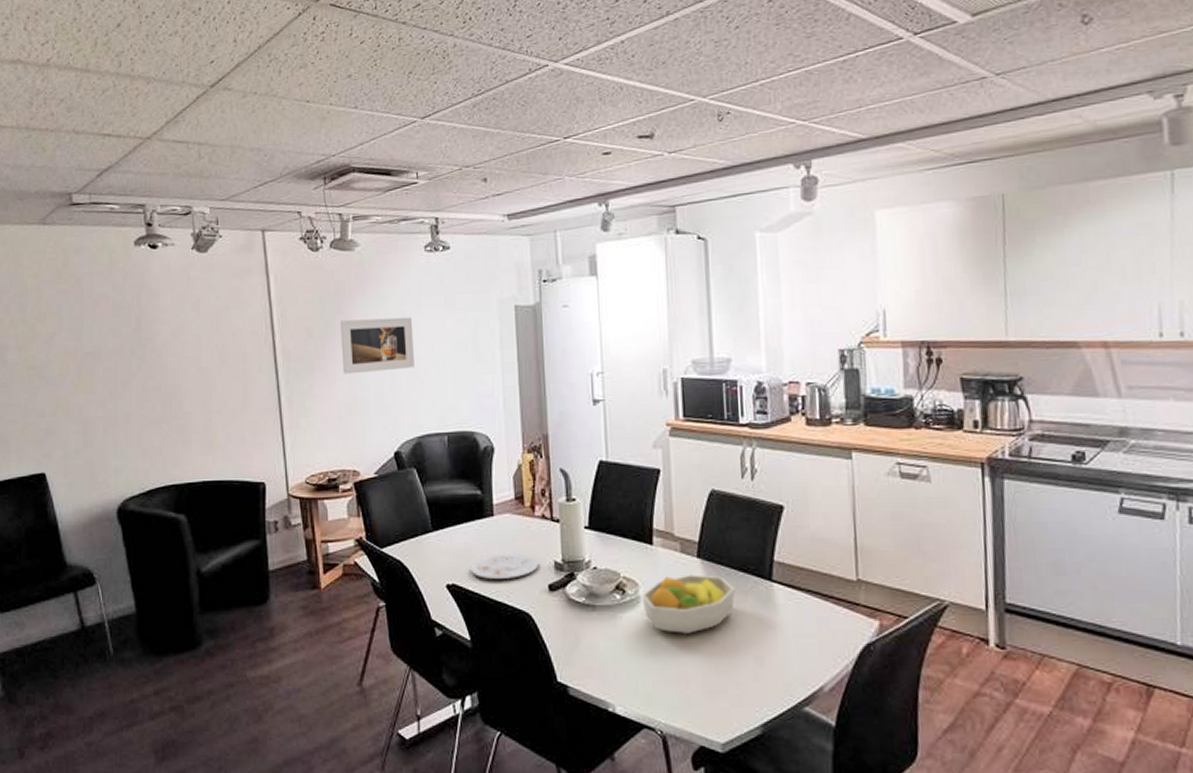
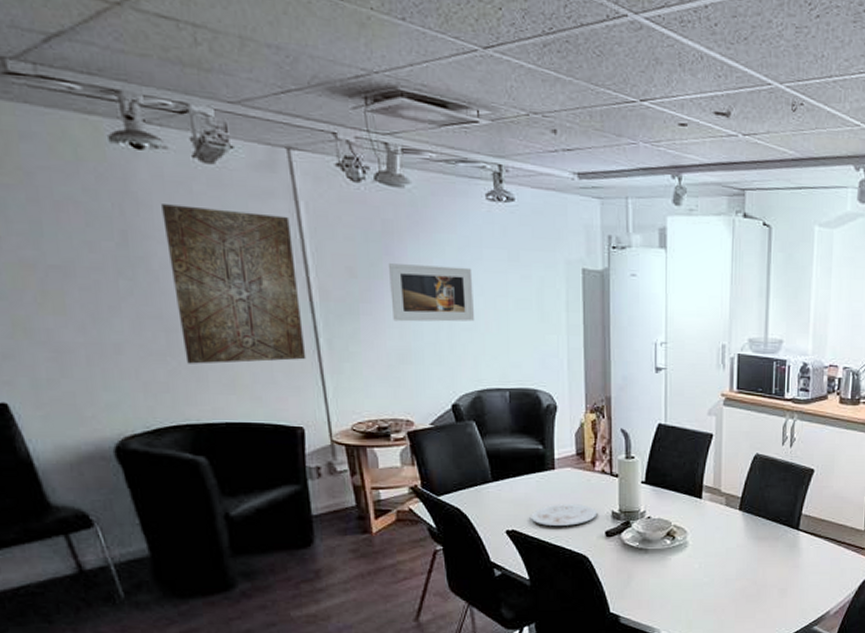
wall art: none [167,289,270,429] -> present [162,204,306,364]
fruit bowl: present [642,574,736,634] -> none [689,524,769,572]

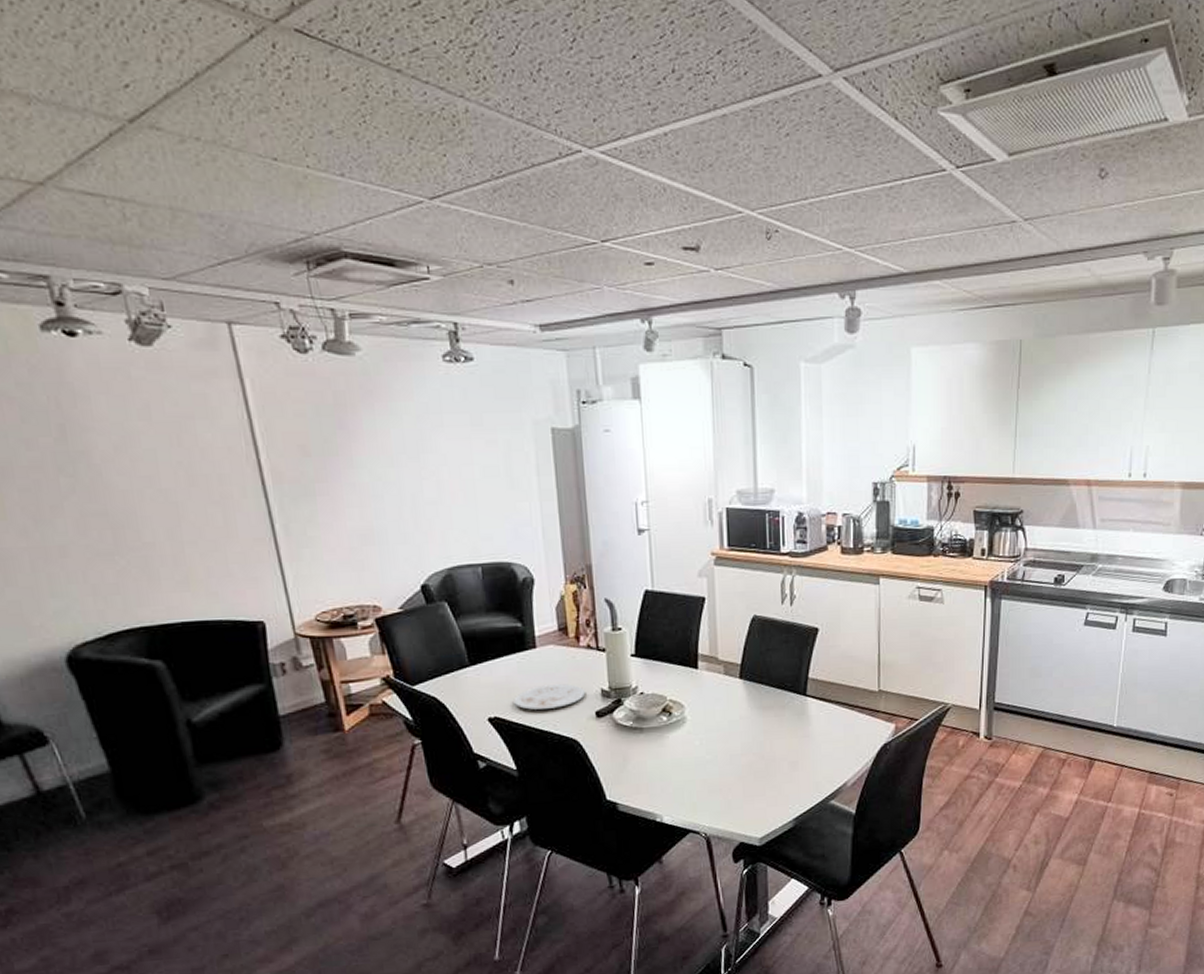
wall art: present [162,204,306,364] -> none [99,392,263,562]
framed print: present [388,264,474,322] -> none [342,436,439,500]

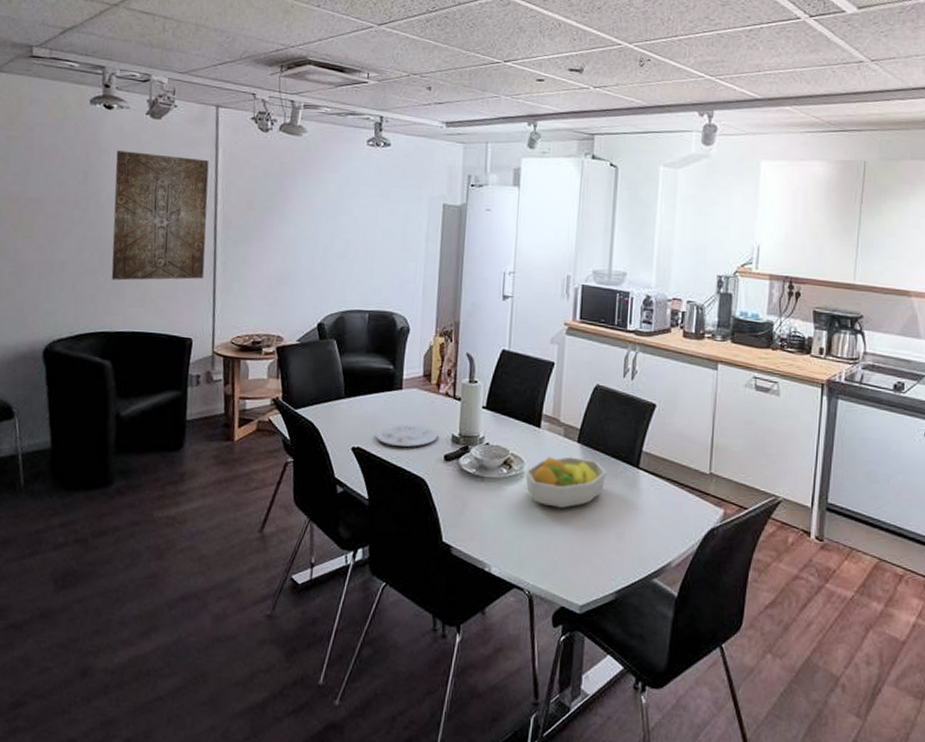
wall art: none [99,392,263,562] -> present [111,151,209,281]
fruit bowl: none [687,694,774,748] -> present [525,456,607,508]

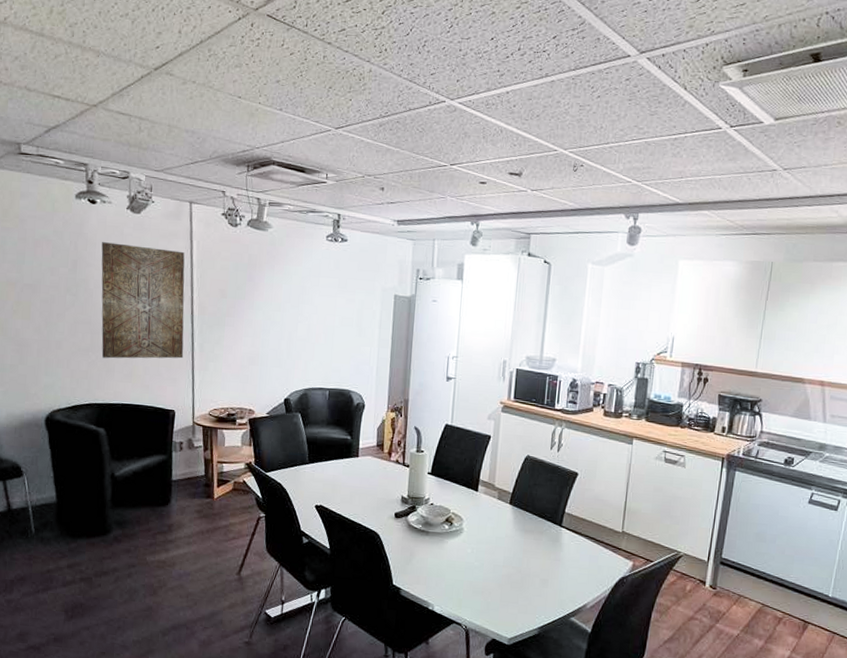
plate: present [376,424,438,447] -> none [336,486,389,506]
fruit bowl: present [525,456,607,508] -> none [464,515,534,559]

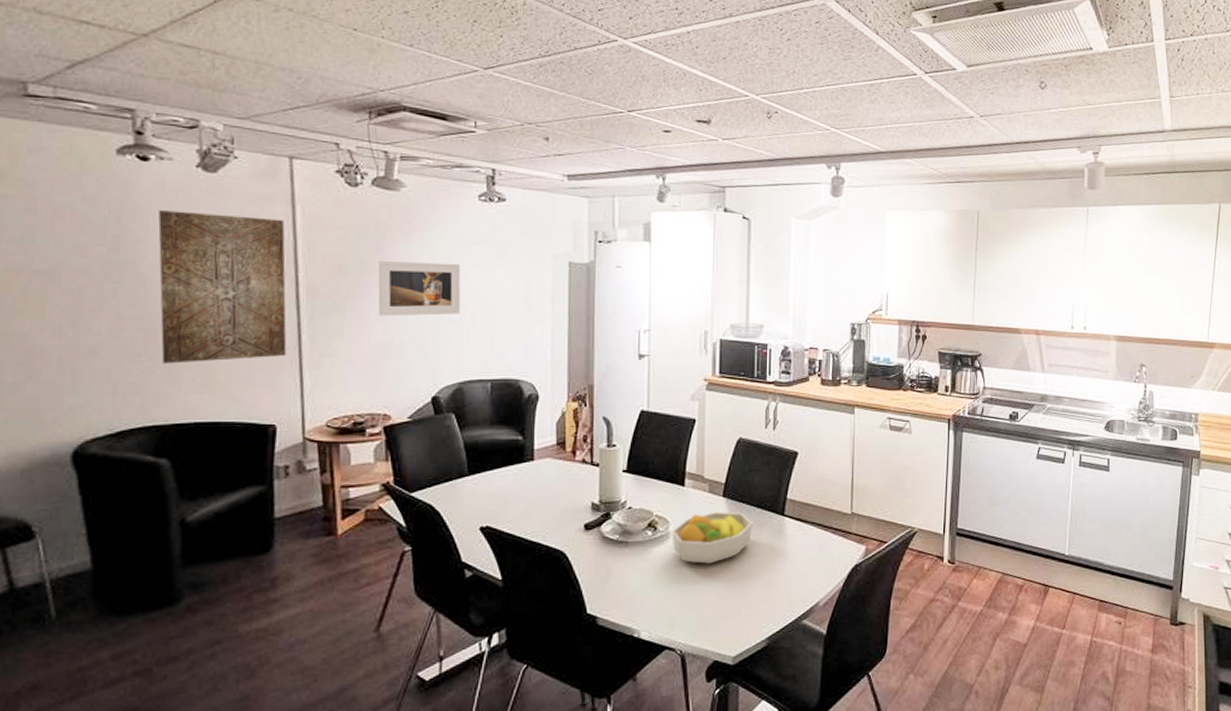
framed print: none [248,288,311,334] -> present [378,261,461,317]
fruit bowl: none [464,515,534,559] -> present [671,512,753,564]

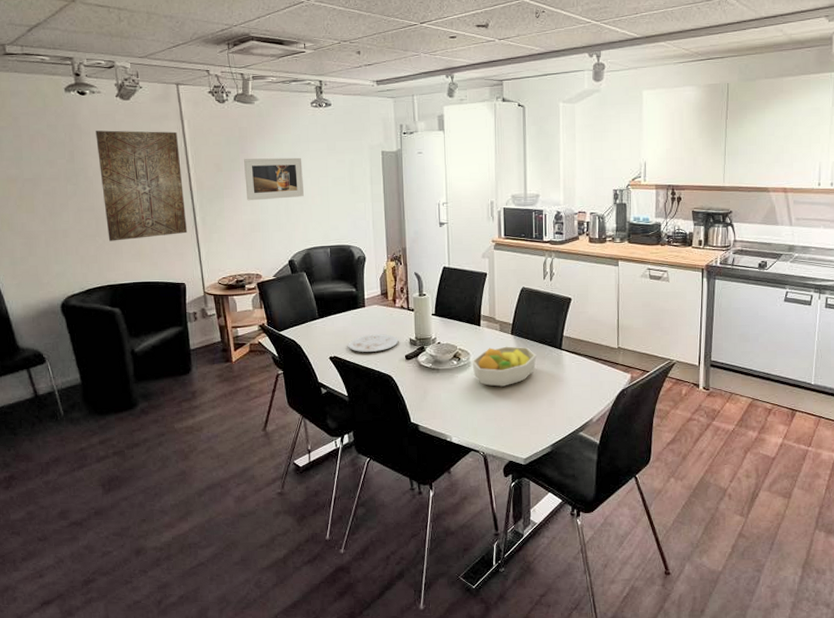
plate: none [507,496,576,520] -> present [348,334,398,352]

